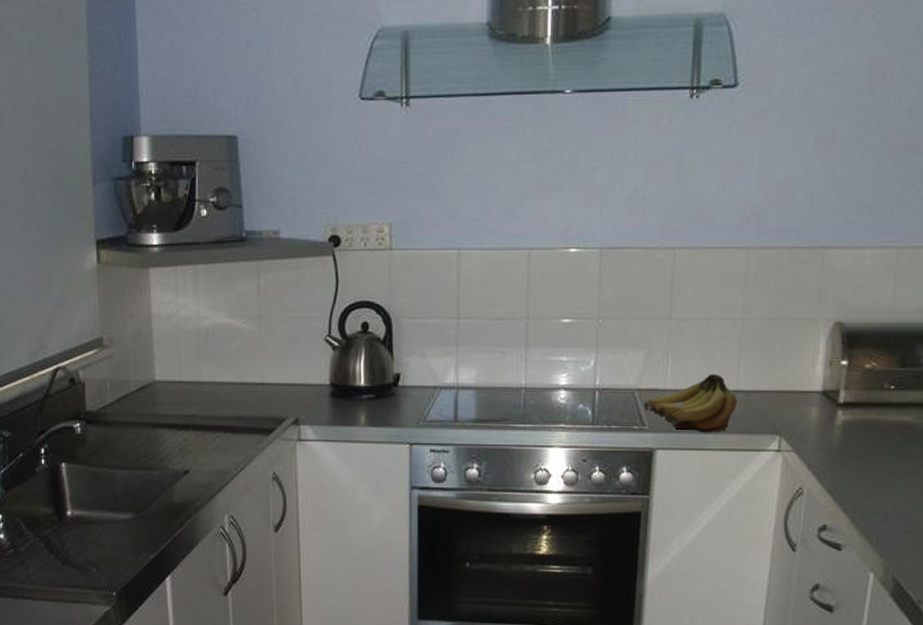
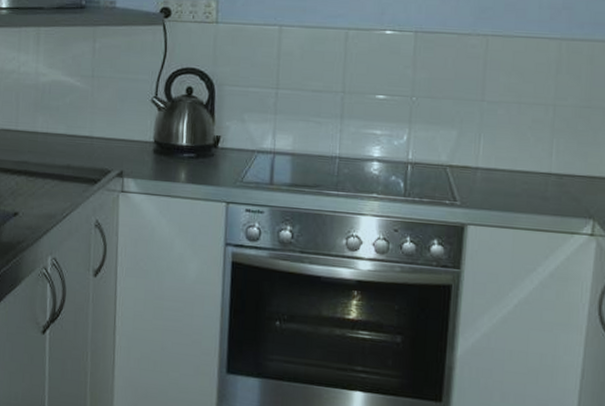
fruit: present [643,373,737,434] -> none [455,155,550,214]

